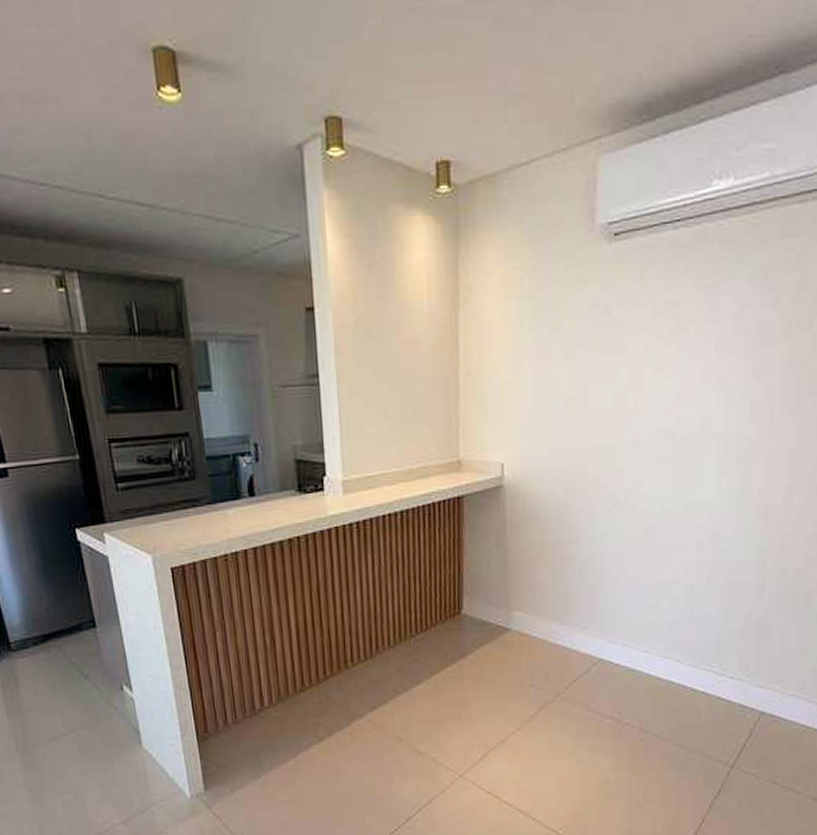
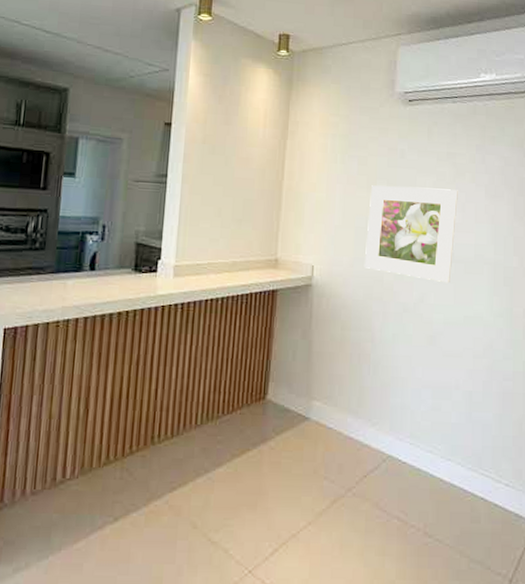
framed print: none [565,349,680,467] -> present [365,185,458,283]

